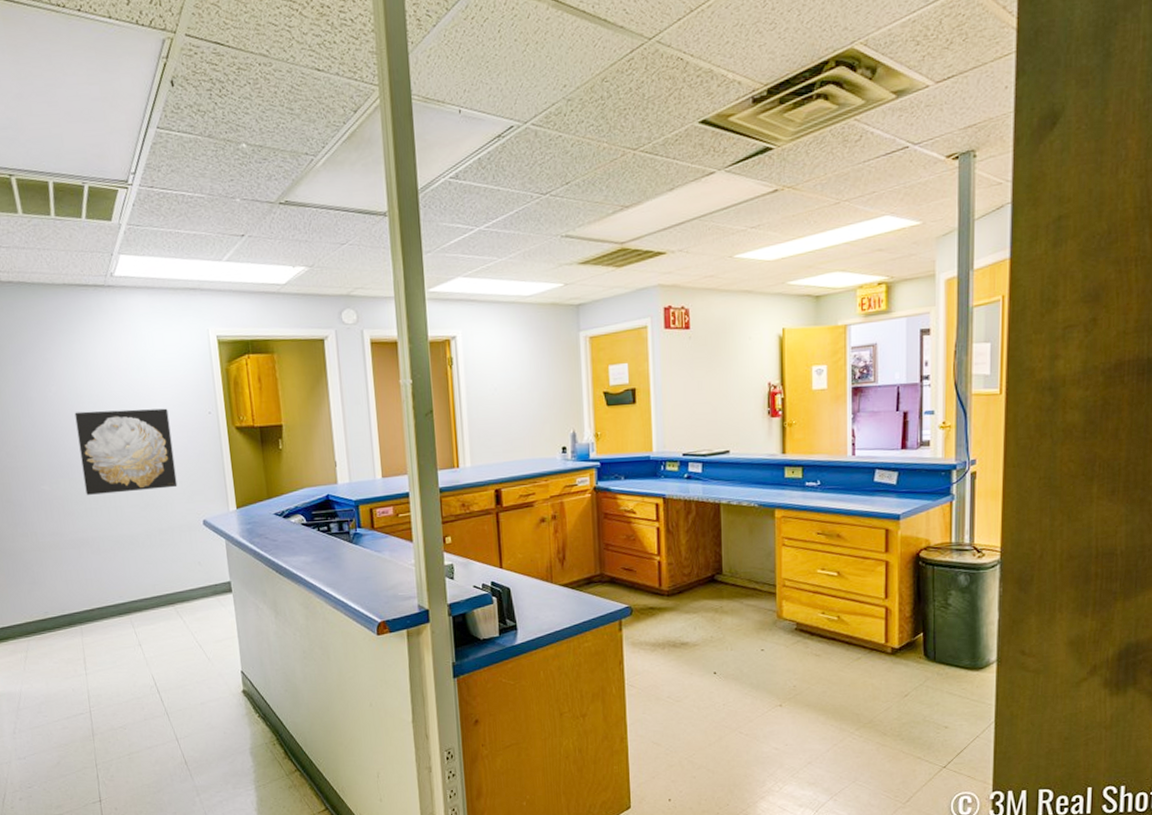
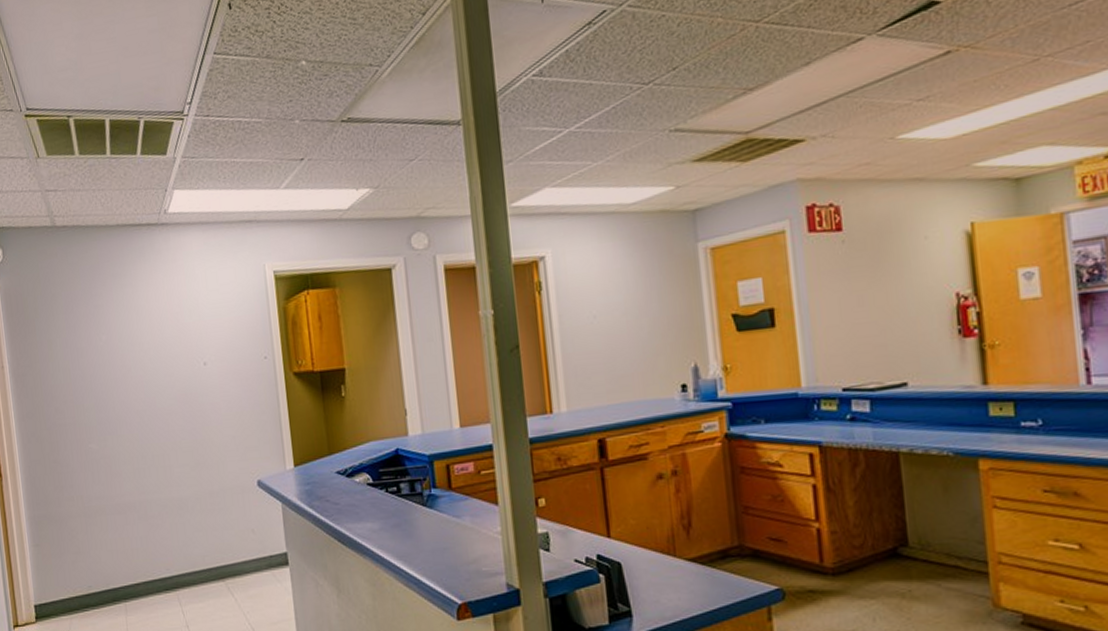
wall art: present [74,408,178,495] -> none [124,354,230,453]

